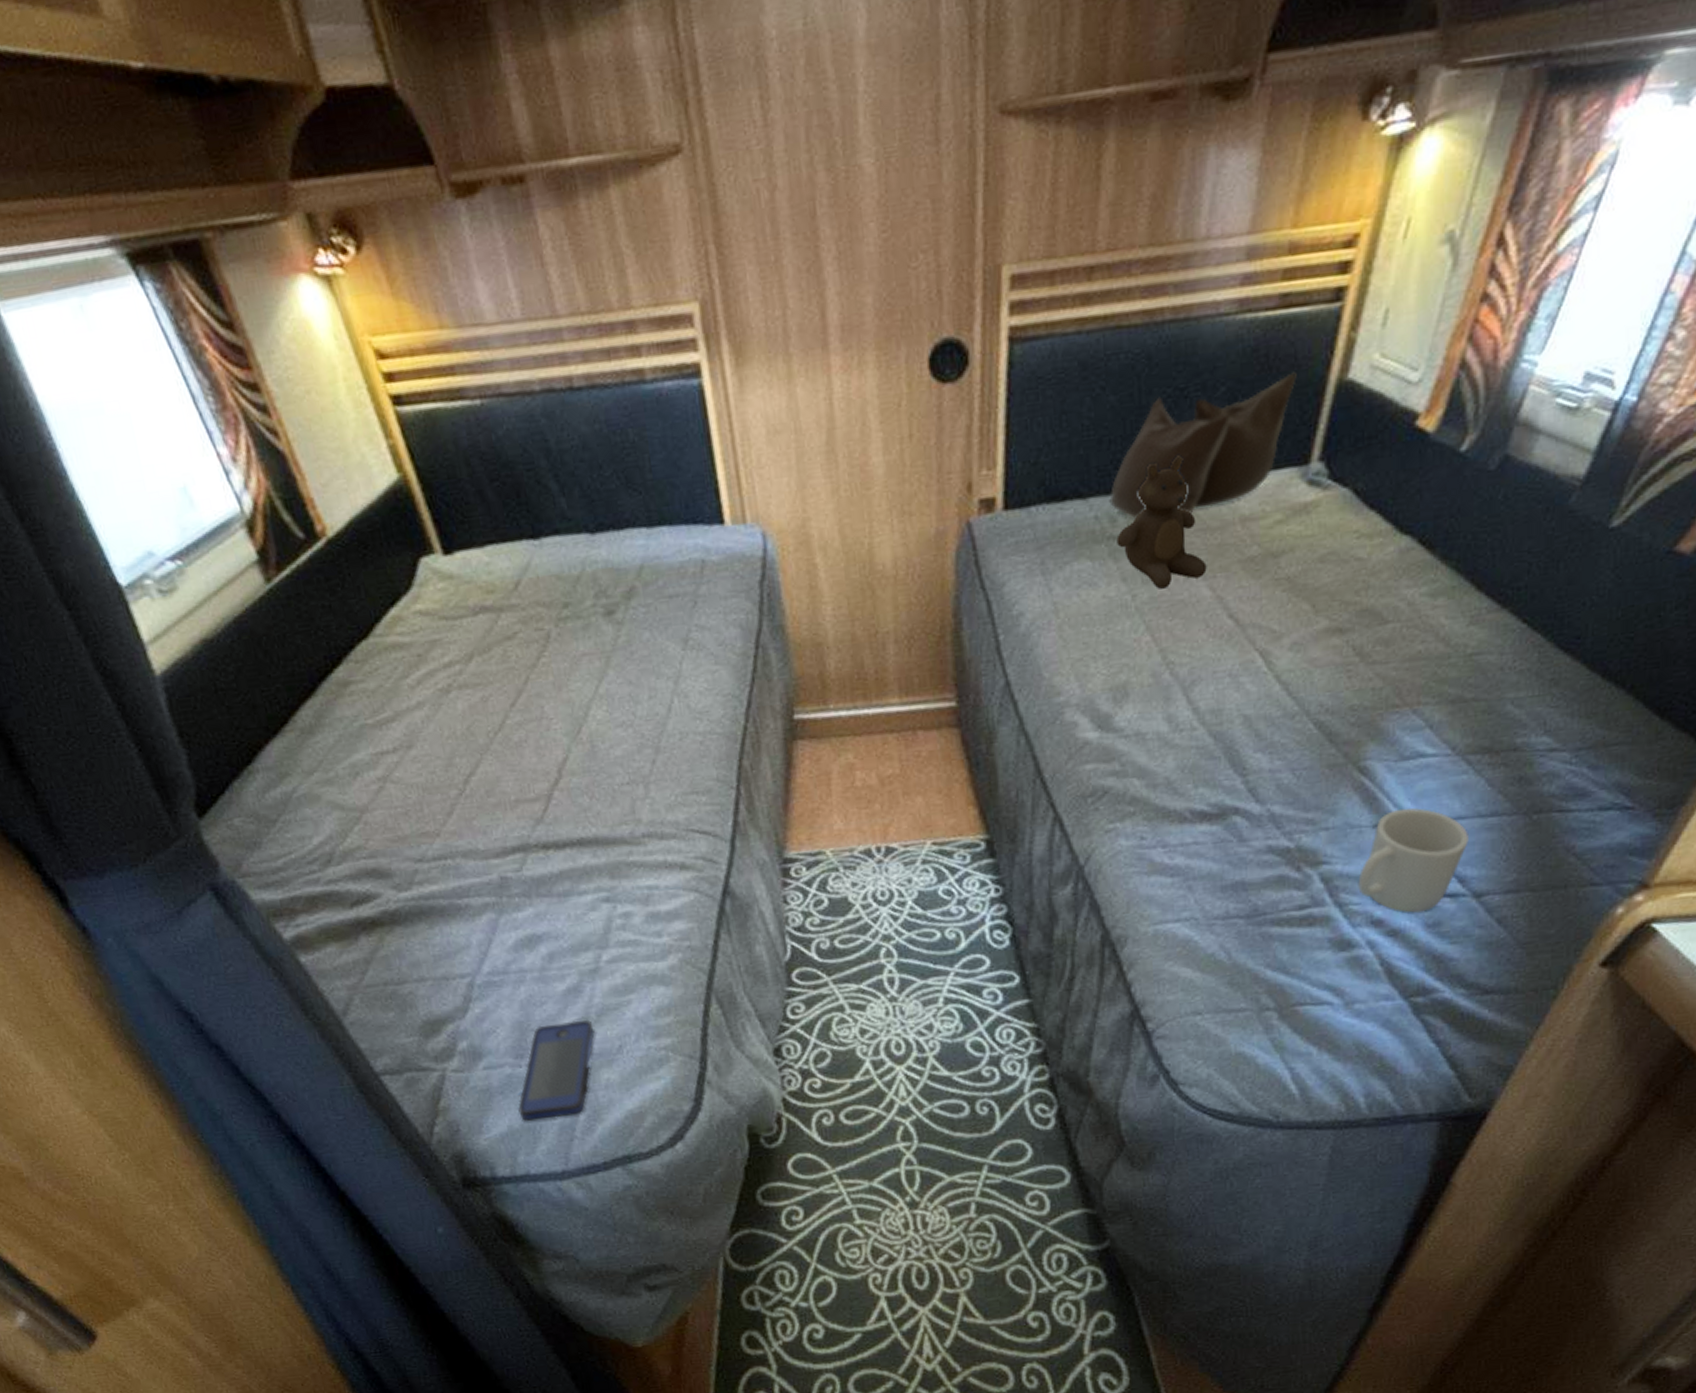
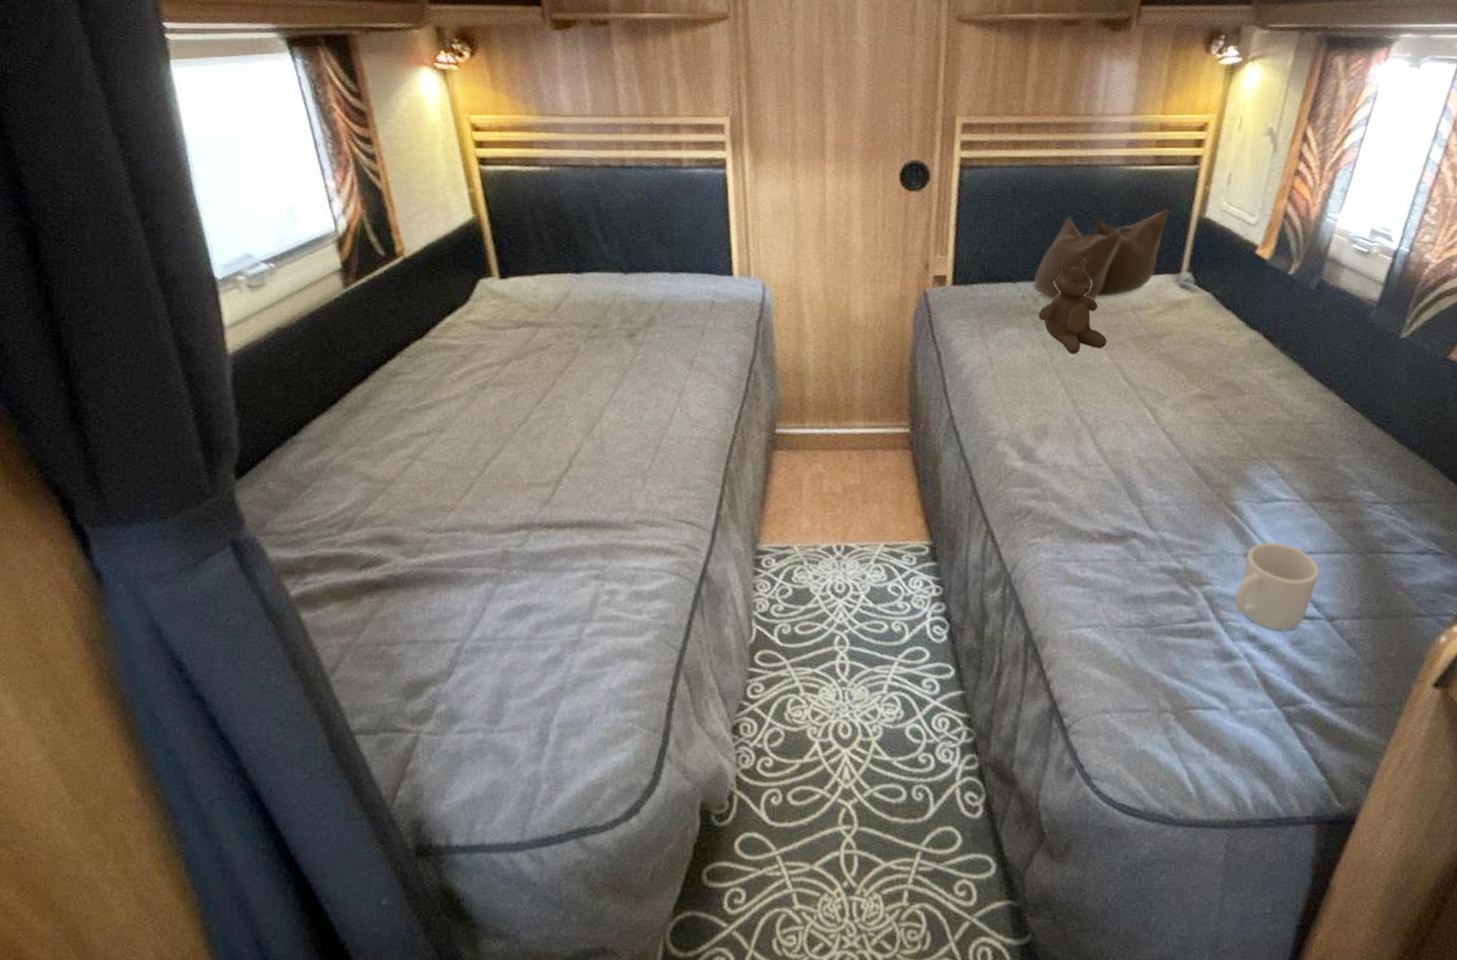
mobile phone: present [518,1019,594,1121] -> none [484,688,568,788]

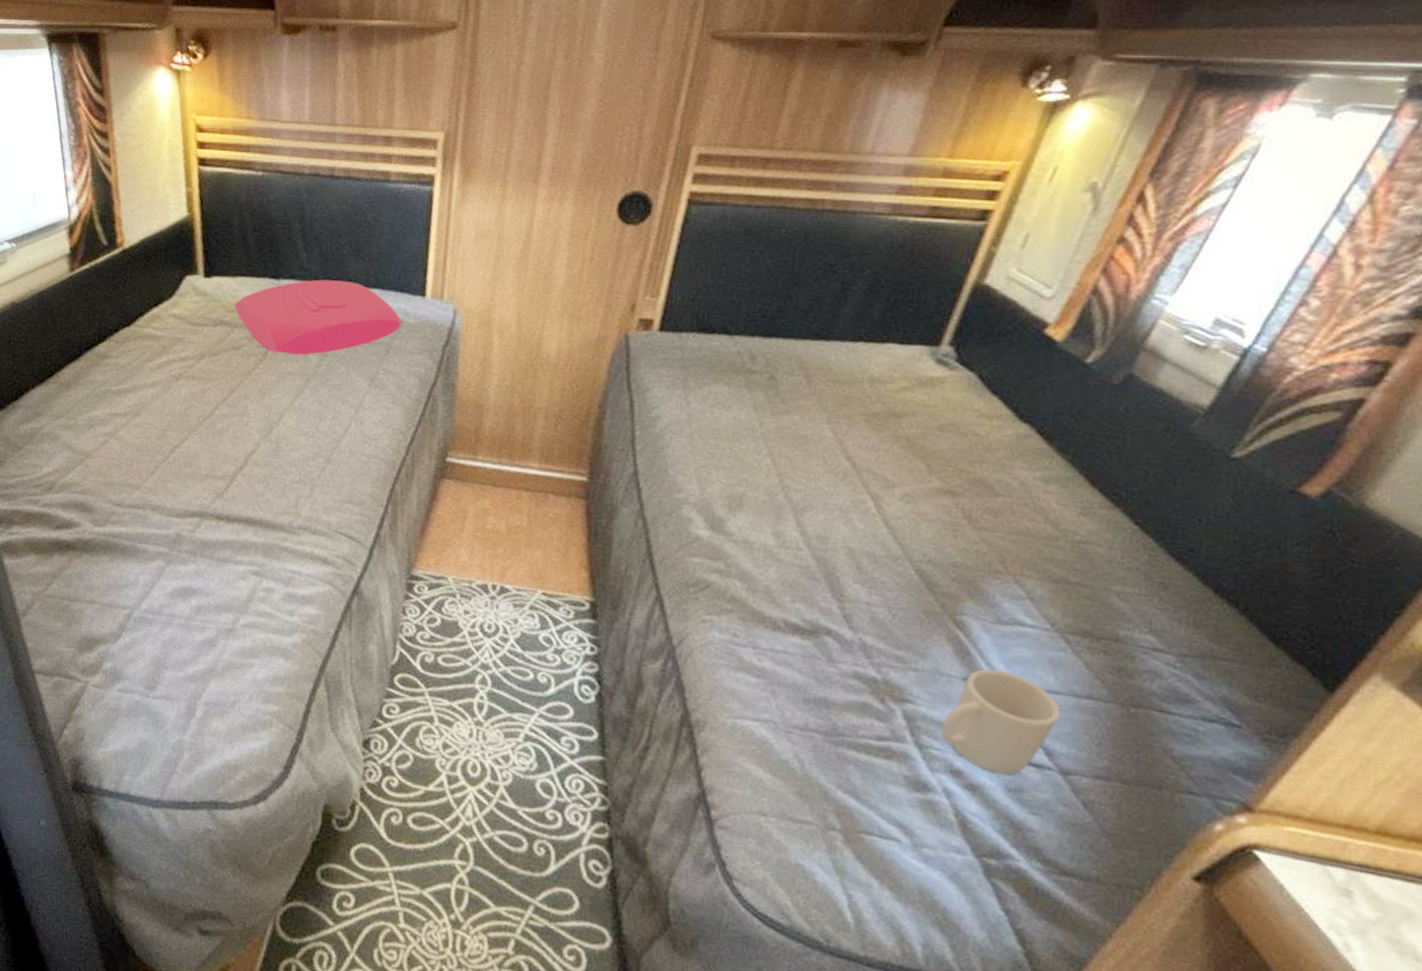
cushion: none [537,268,713,348] -> present [234,279,402,355]
cushion: present [1033,209,1169,301] -> none [752,267,937,366]
teddy bear: present [1038,258,1107,354] -> none [753,317,833,423]

